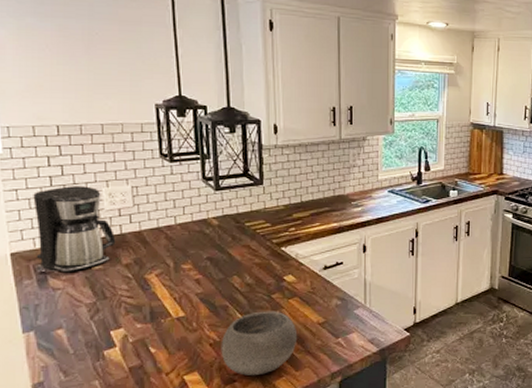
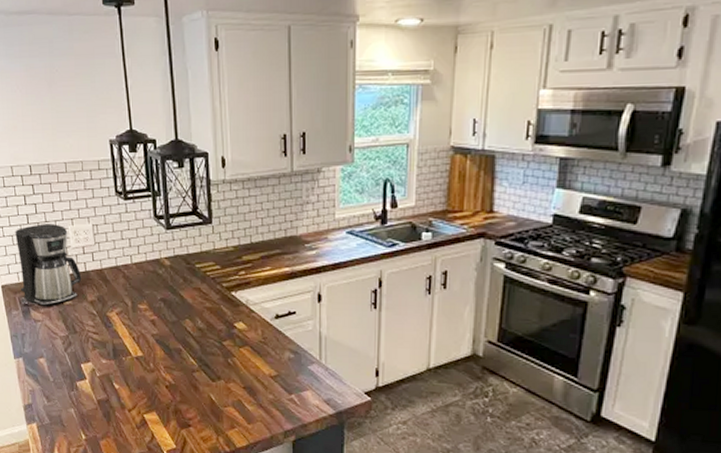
bowl: present [221,311,298,376] -> none [176,357,249,423]

